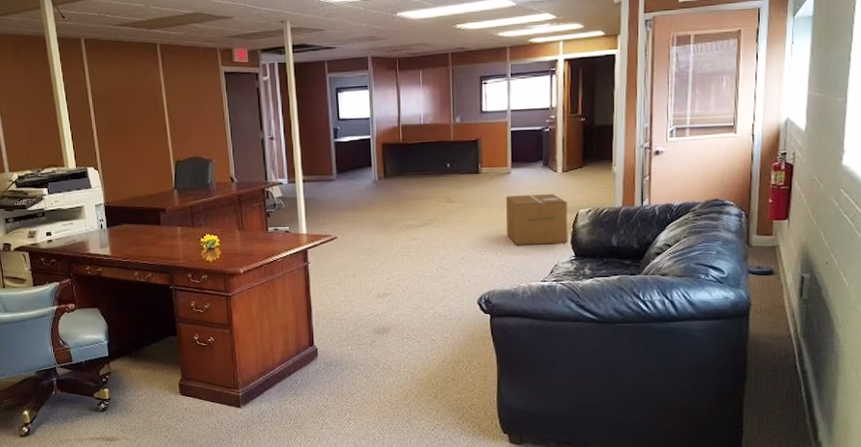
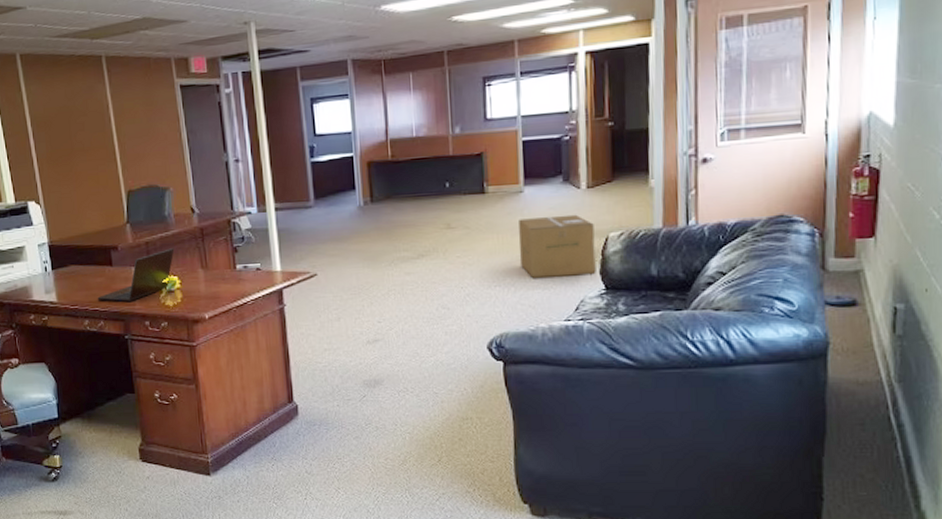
laptop: none [146,212,215,258] -> present [97,248,175,303]

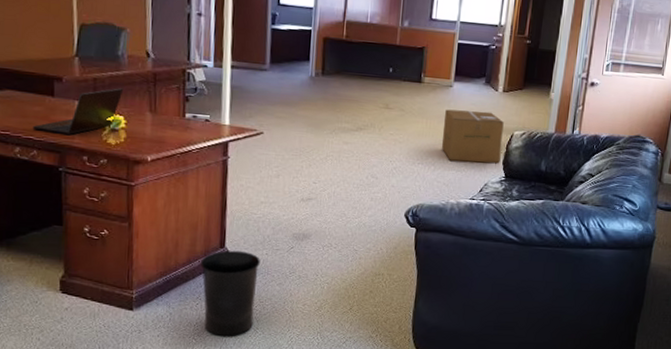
waste bin: none [271,404,334,499] -> present [201,250,260,337]

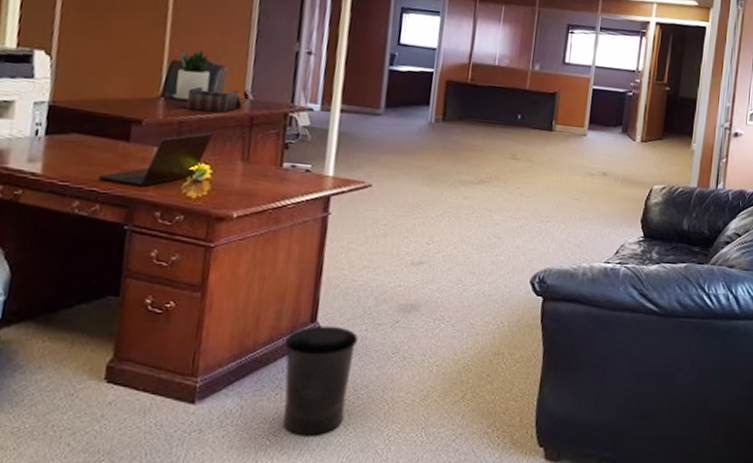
planter: none [85,14,116,60] -> present [172,50,211,101]
desk organizer: none [97,47,145,71] -> present [186,86,242,113]
box: present [441,109,504,164] -> none [573,160,642,222]

